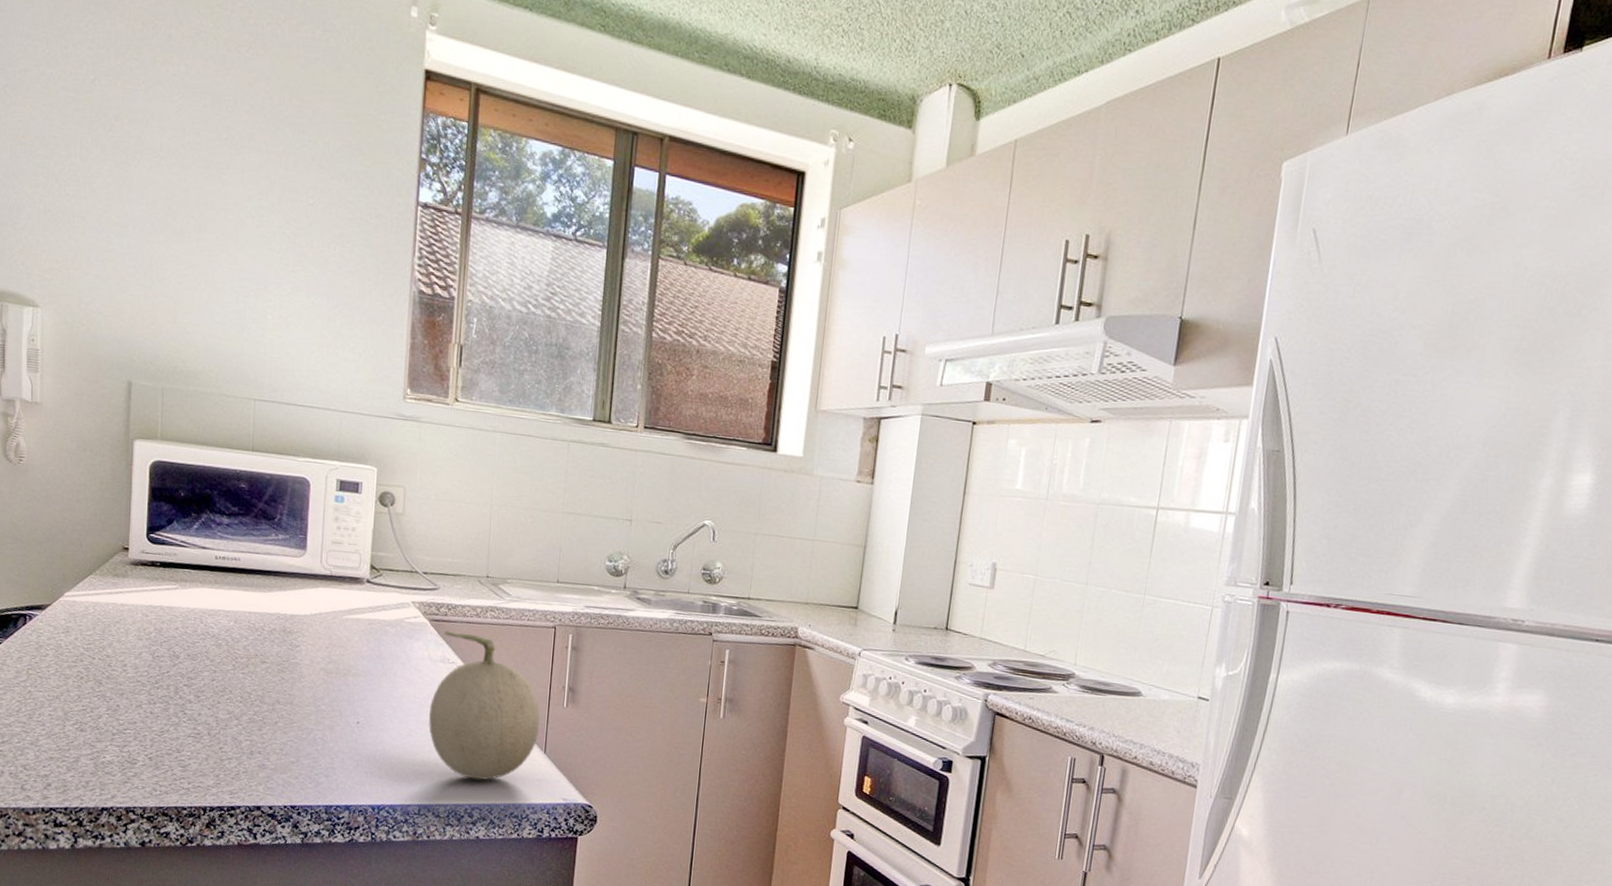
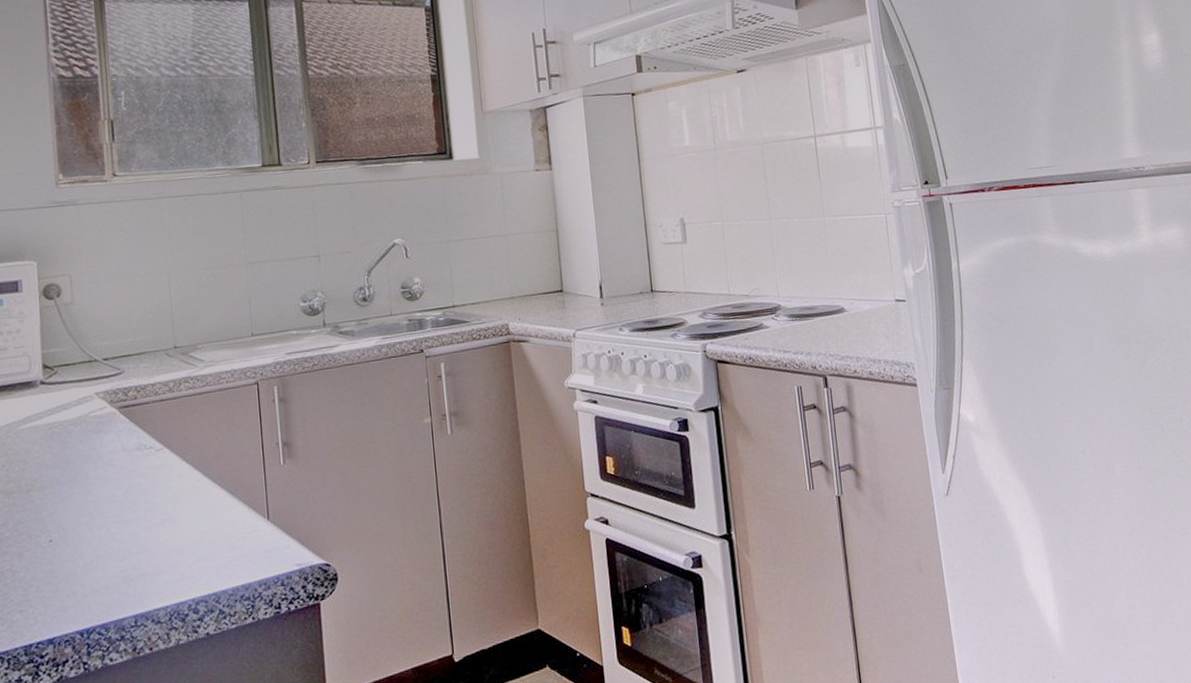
fruit: present [429,631,540,780] -> none [132,411,258,570]

